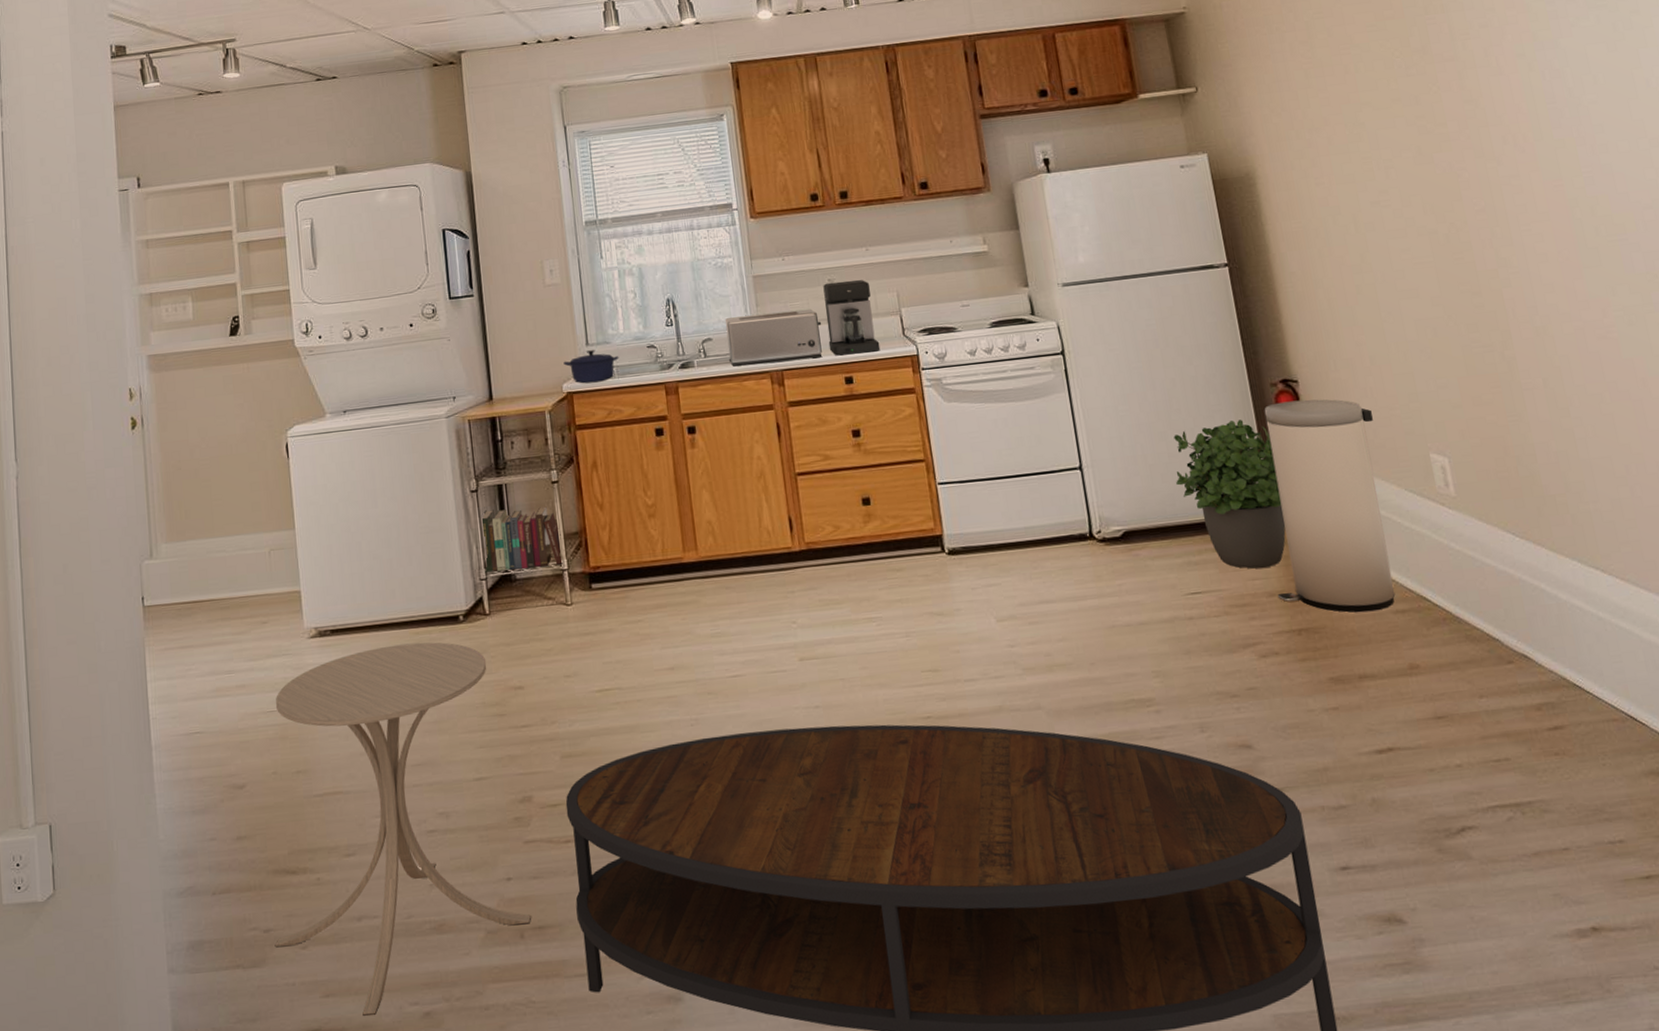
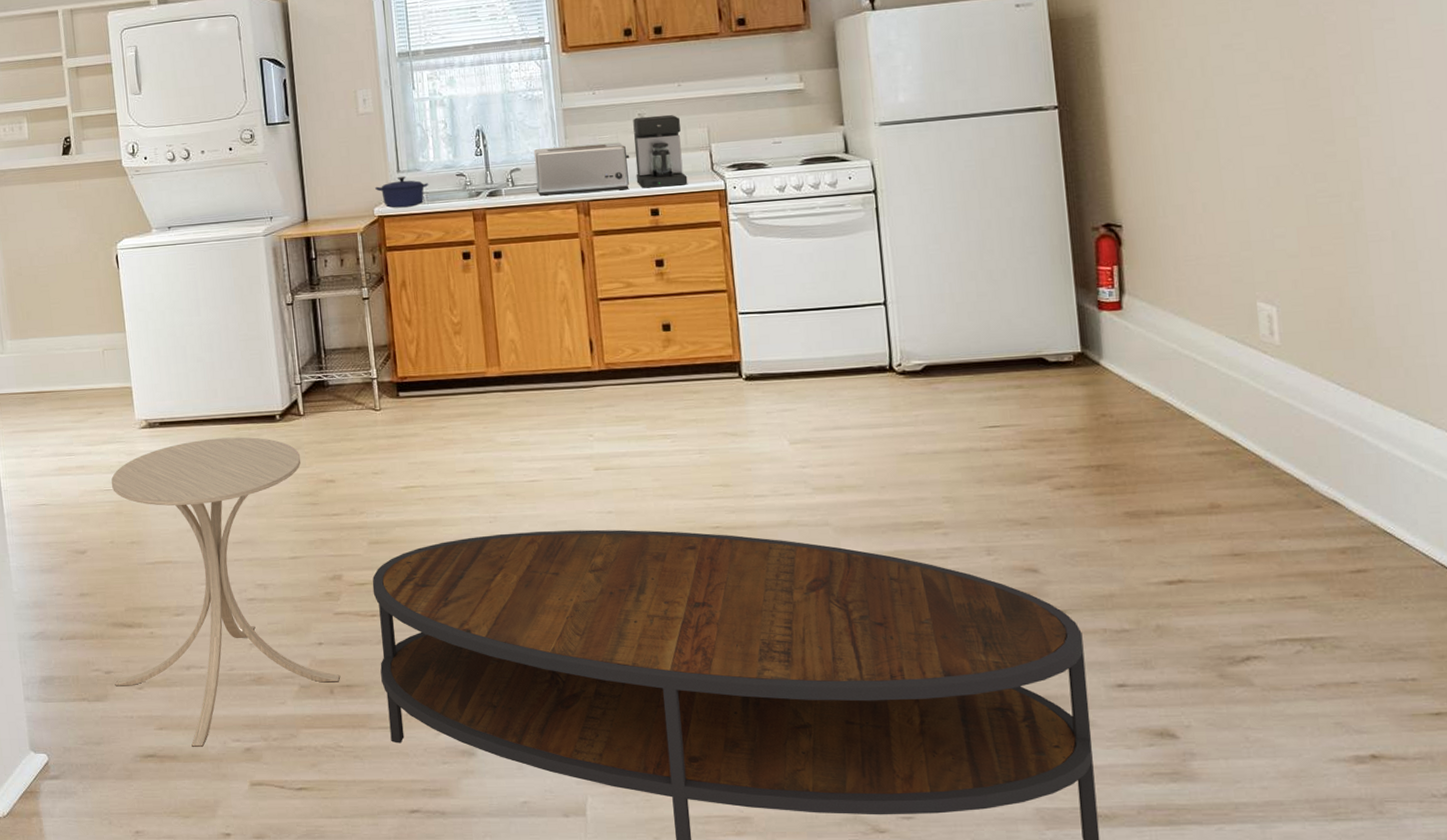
books: present [480,506,564,573] -> none [295,320,373,378]
potted plant: present [1174,420,1286,569] -> none [983,262,1094,406]
pedal bin: present [1264,399,1396,613] -> none [1078,244,1204,452]

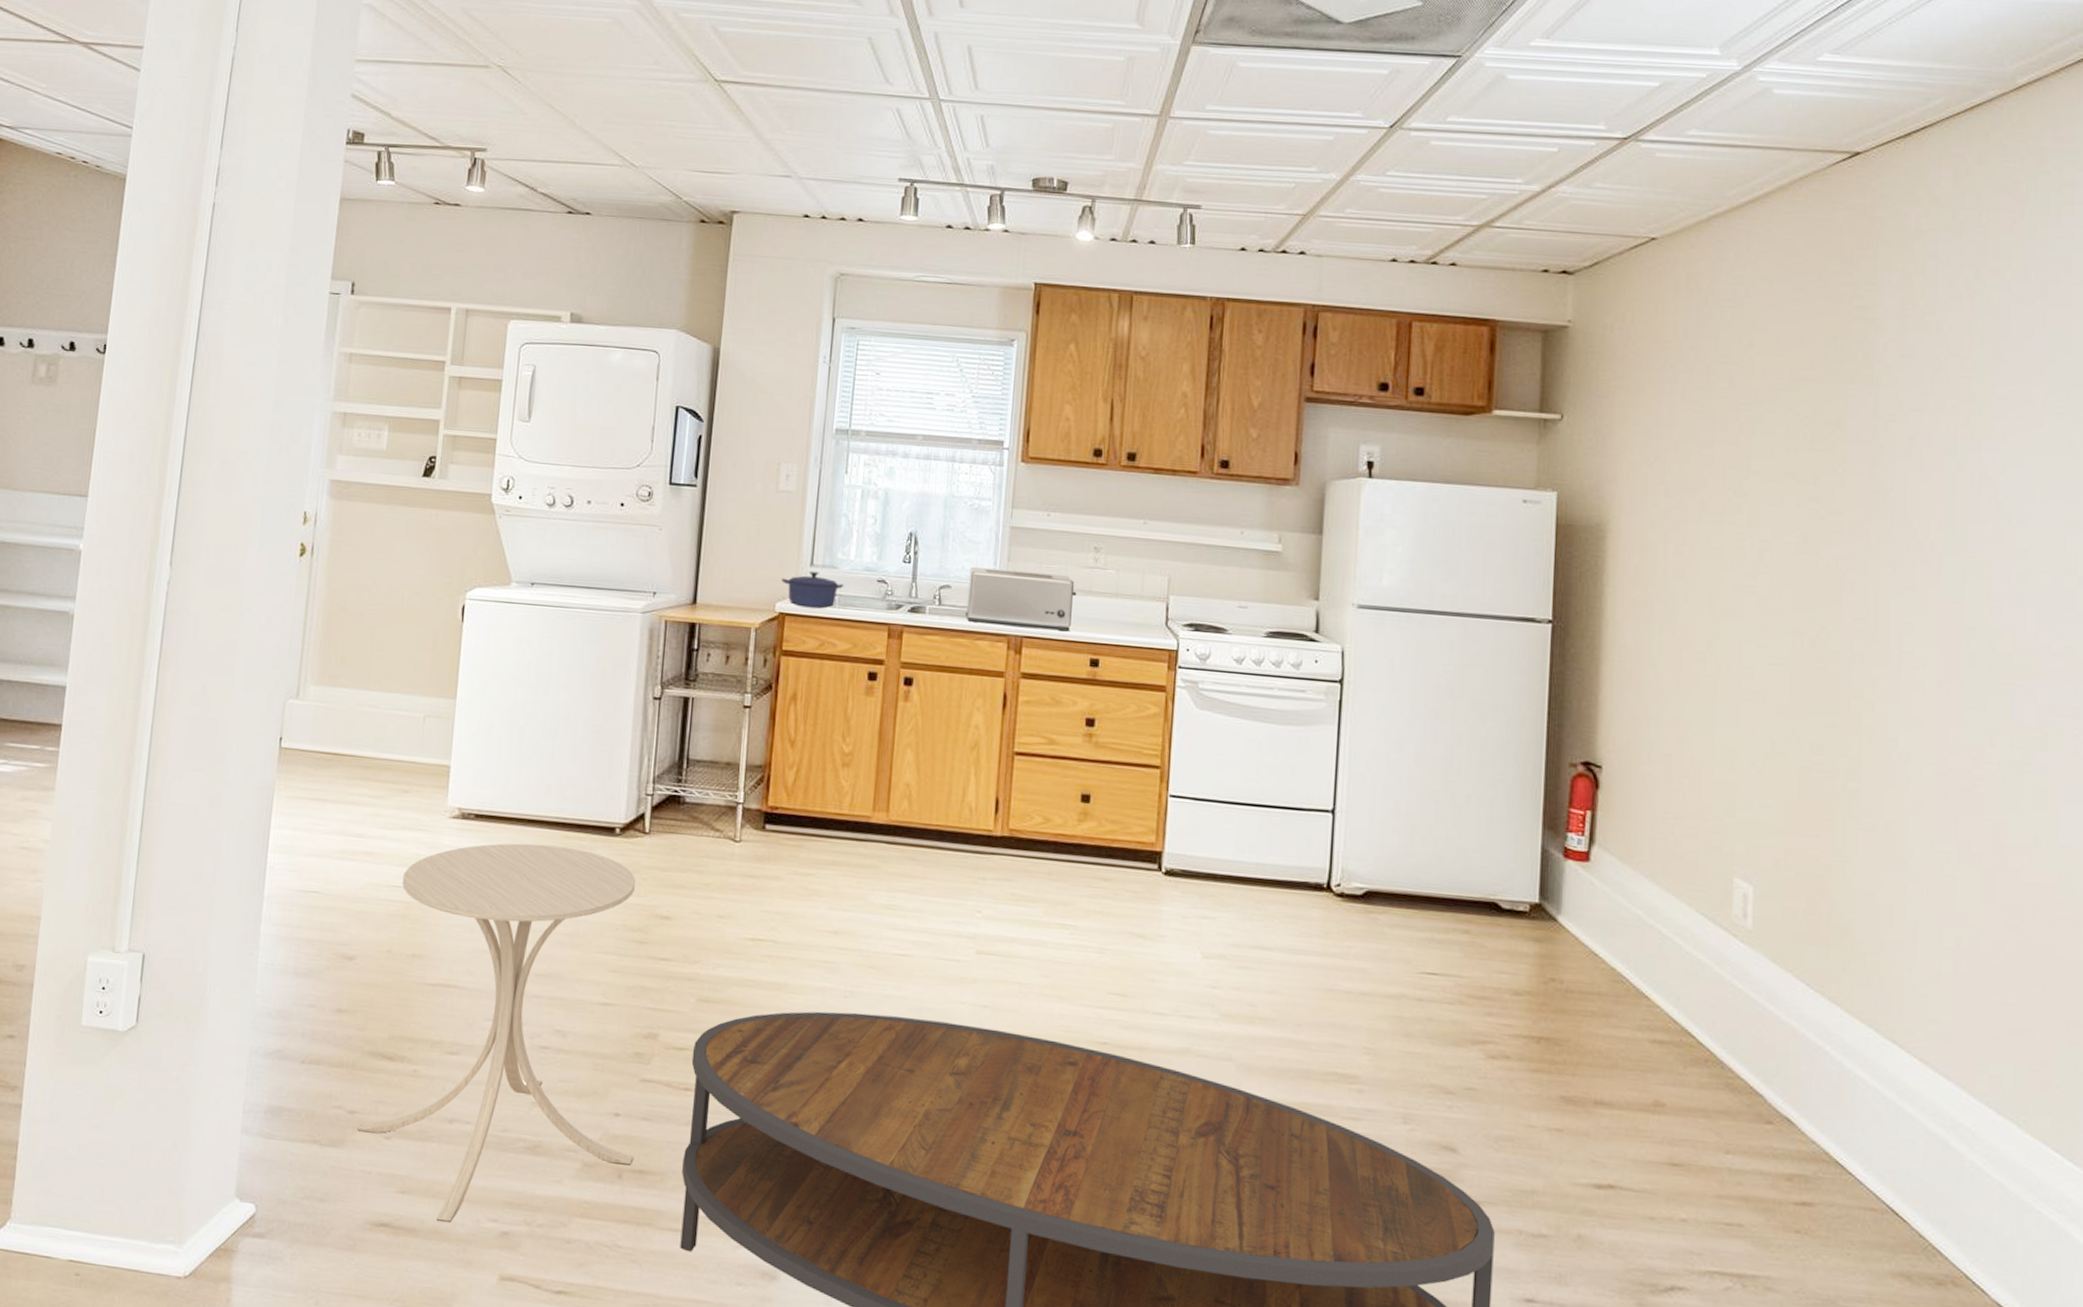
coffee maker: present [633,114,688,188] -> none [1079,550,1139,639]

